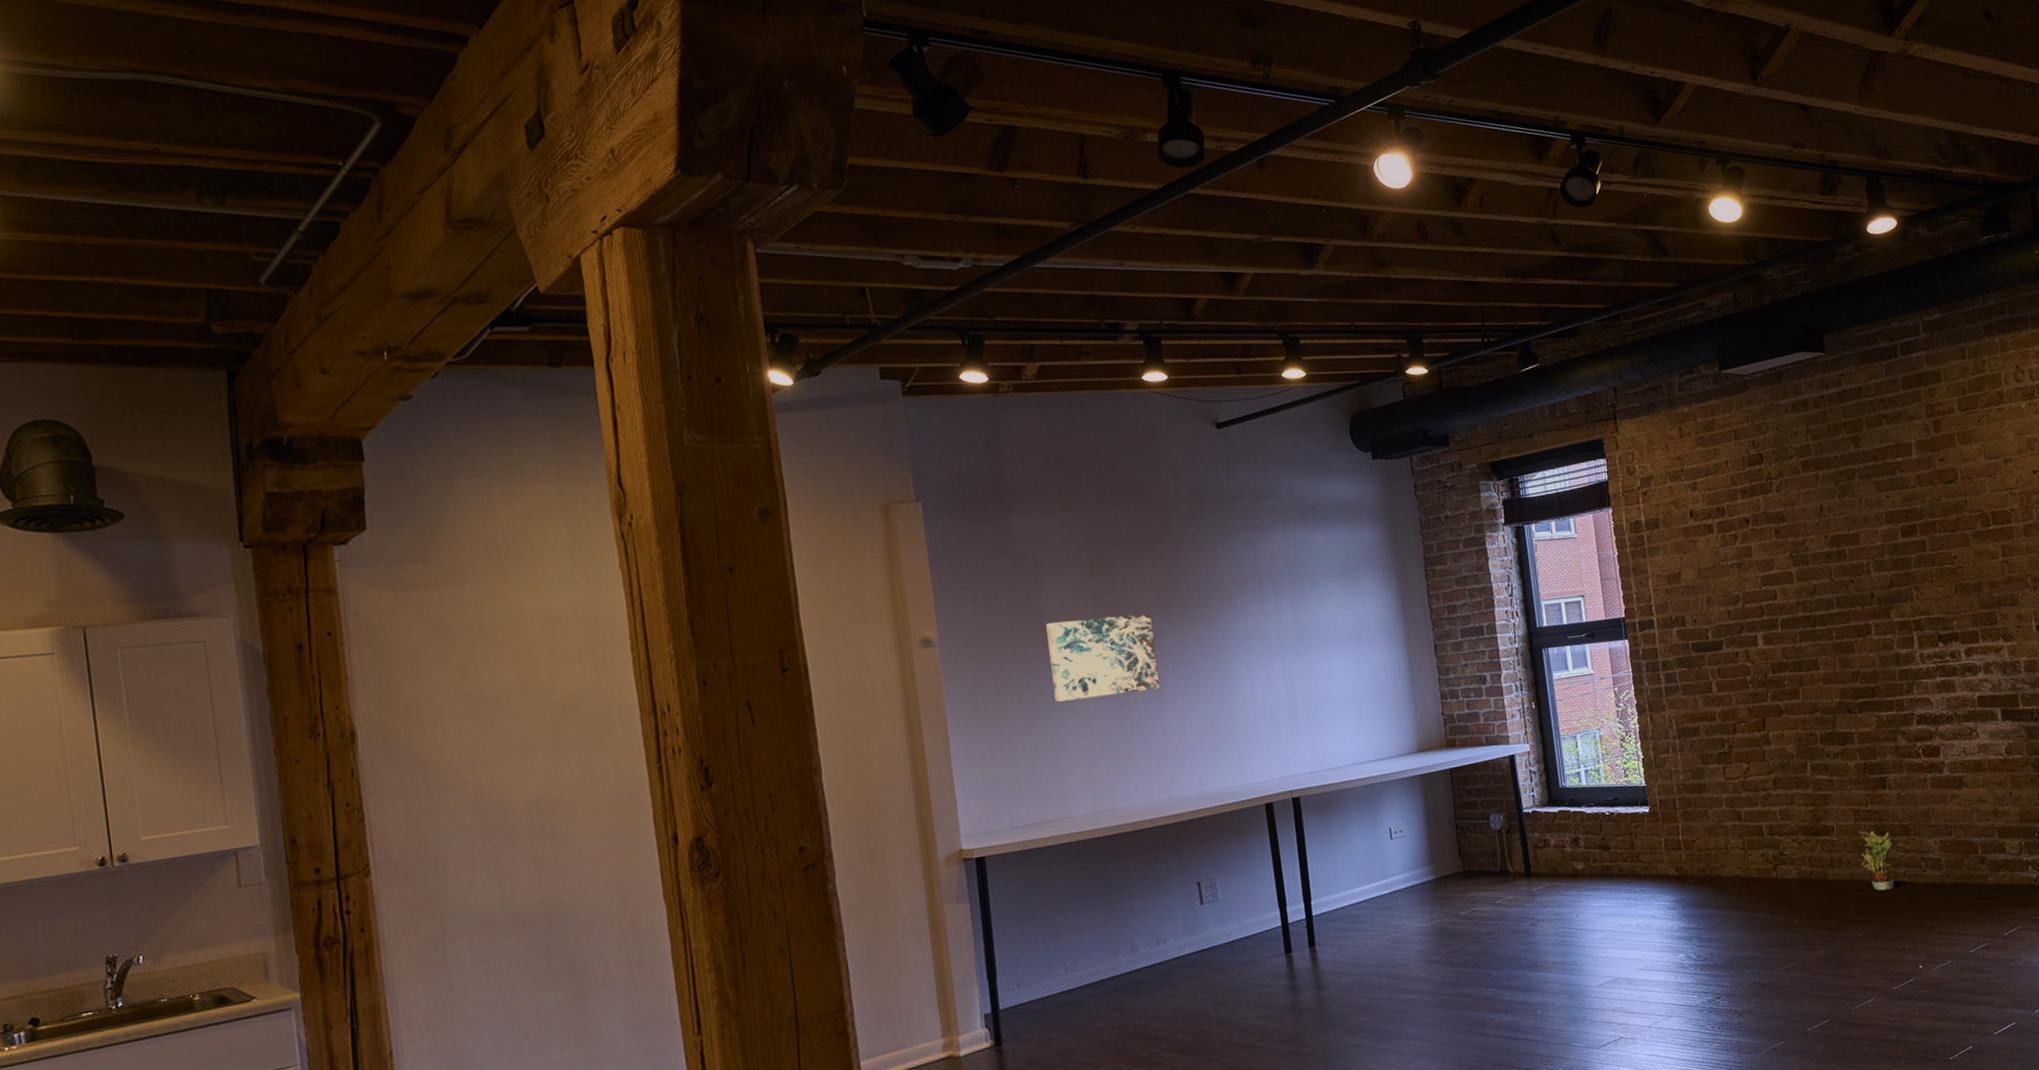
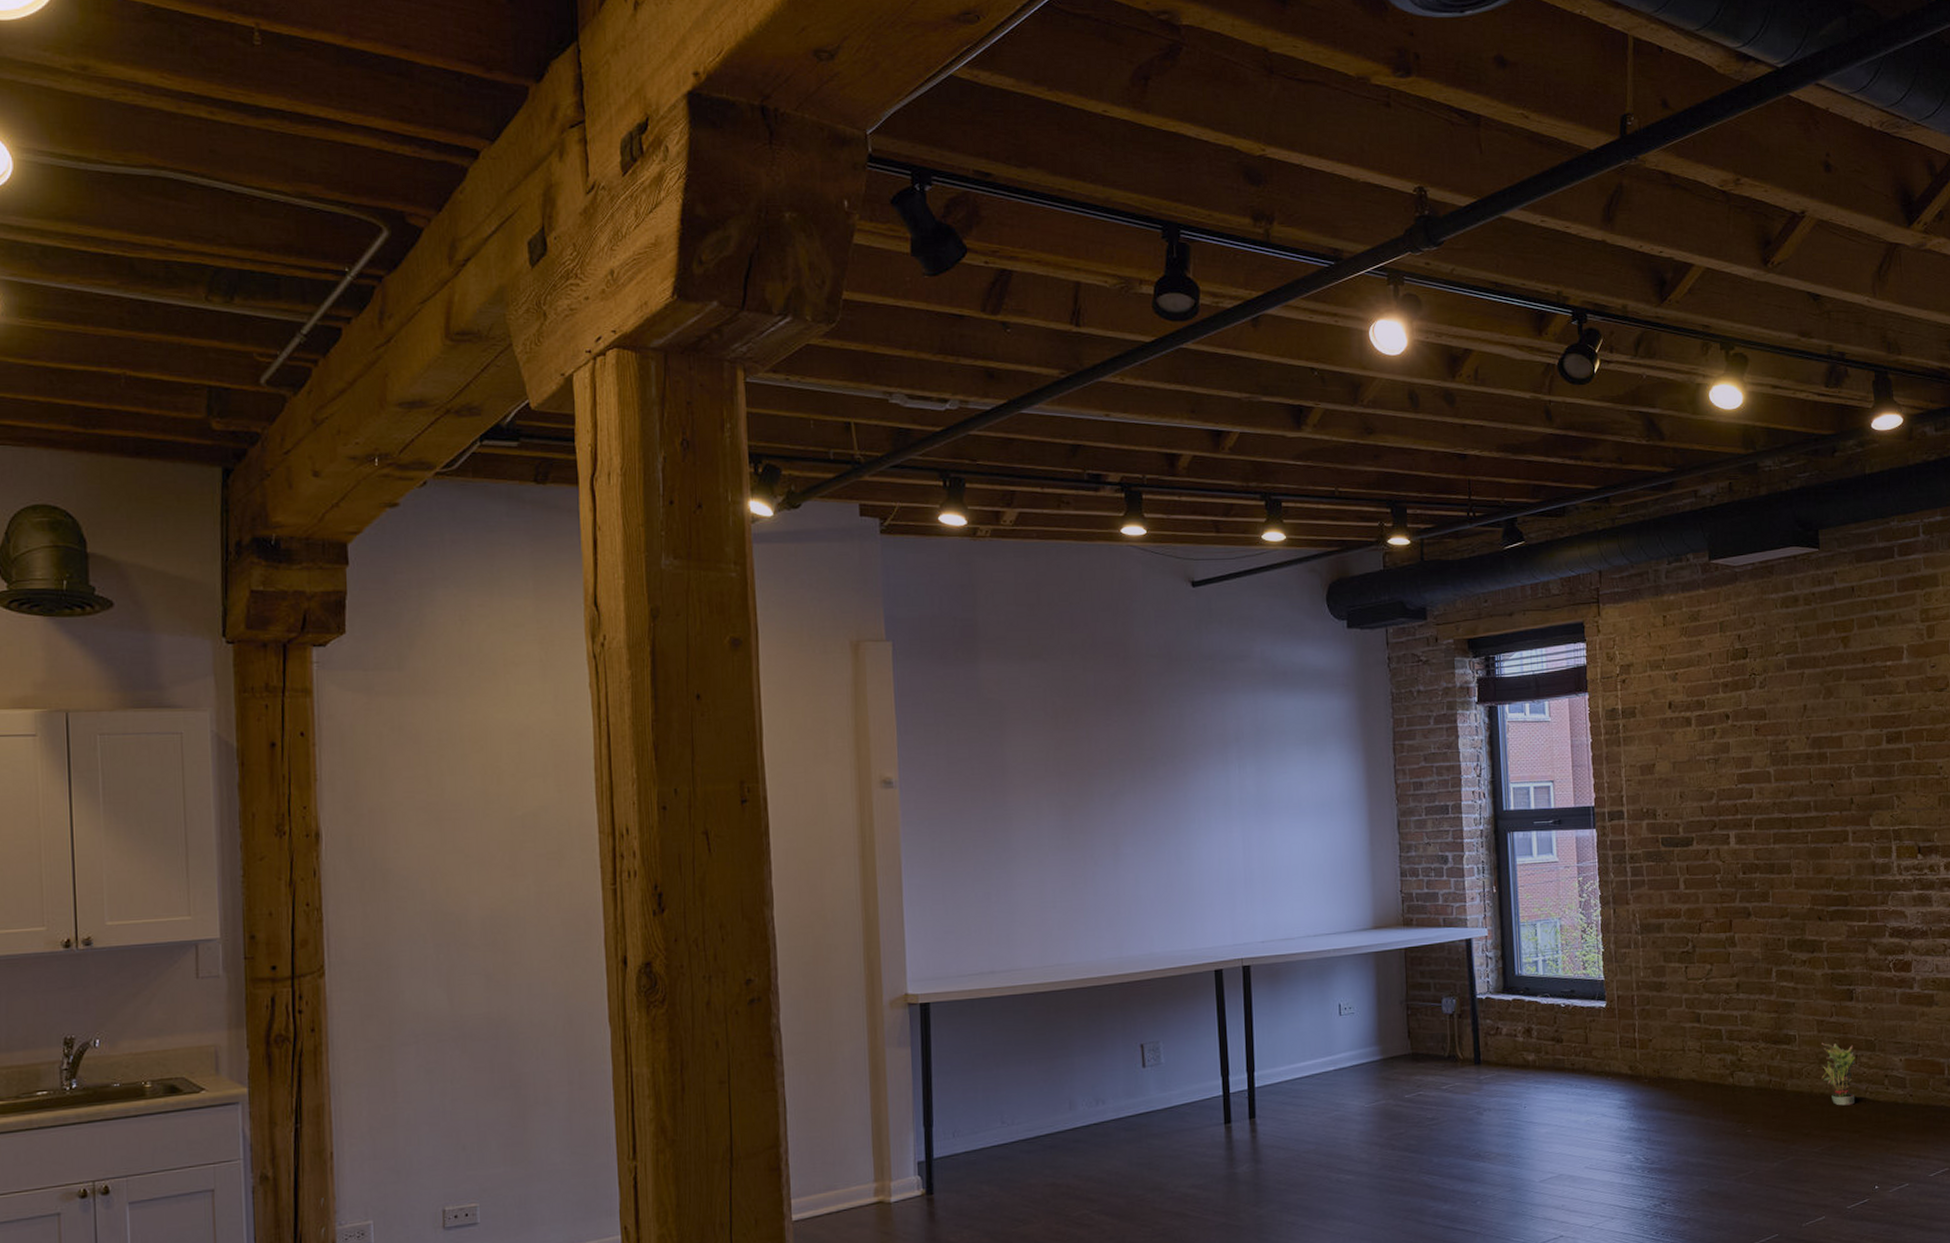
wall art: present [1046,613,1159,702] -> none [1007,769,1116,852]

